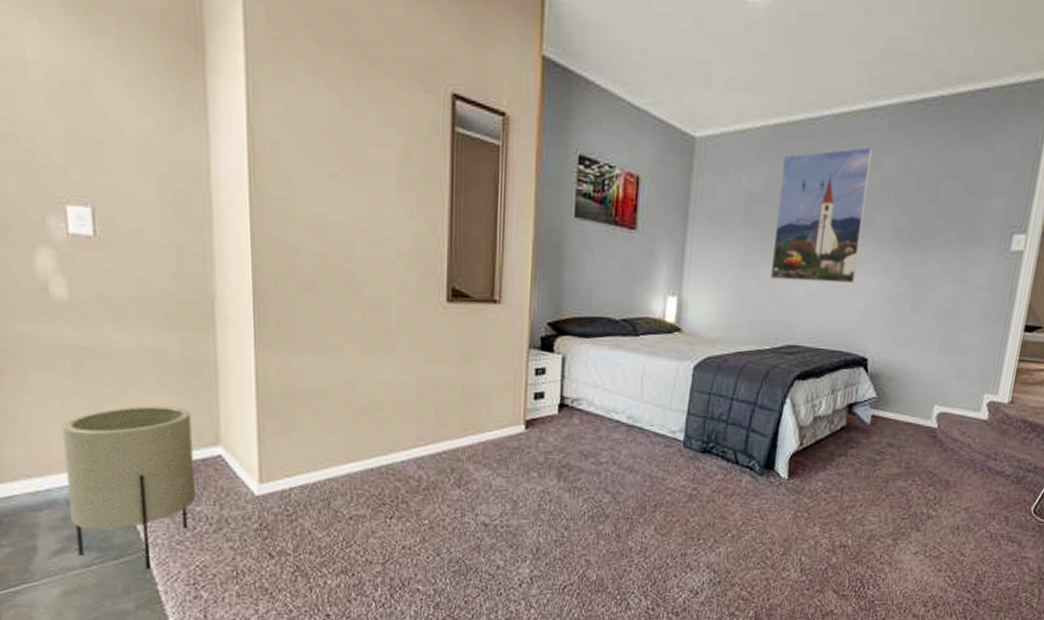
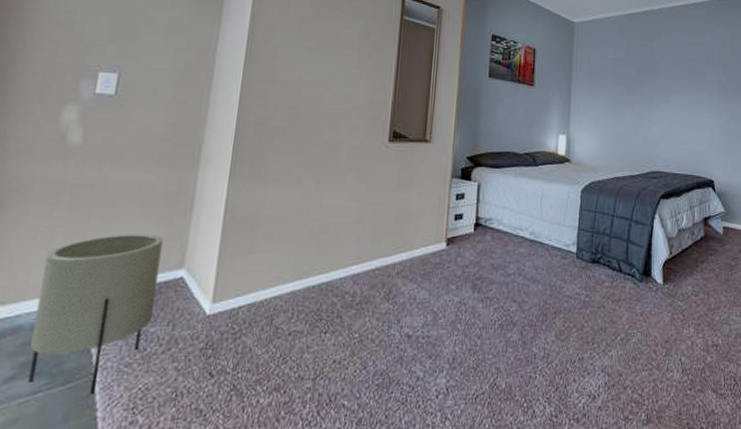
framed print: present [770,147,873,284] -> none [634,28,698,124]

